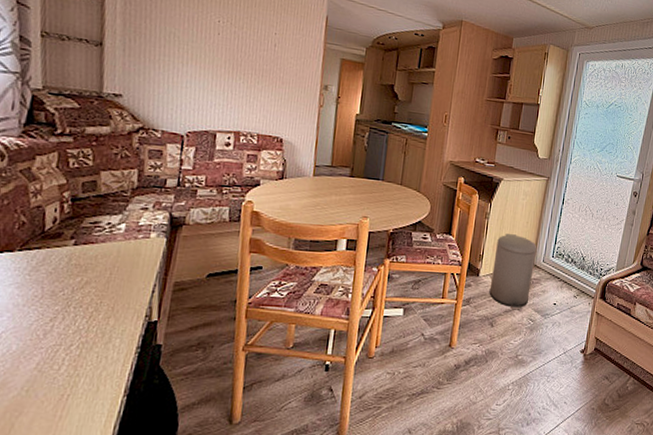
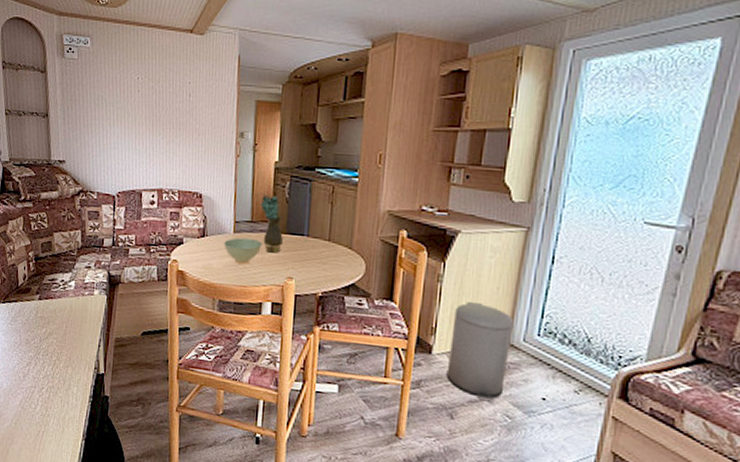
bowl: none [302,180,340,205] -> present [224,238,262,265]
vase: none [340,142,361,195] -> present [260,194,283,253]

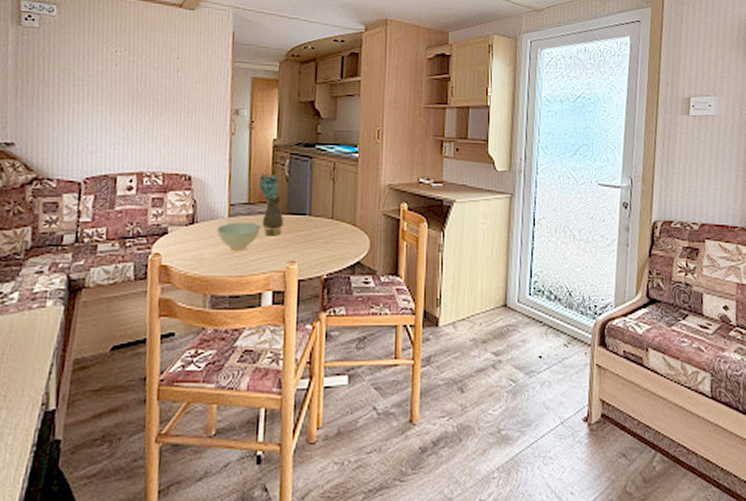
pedal bin: present [446,302,514,401] -> none [454,269,508,367]

